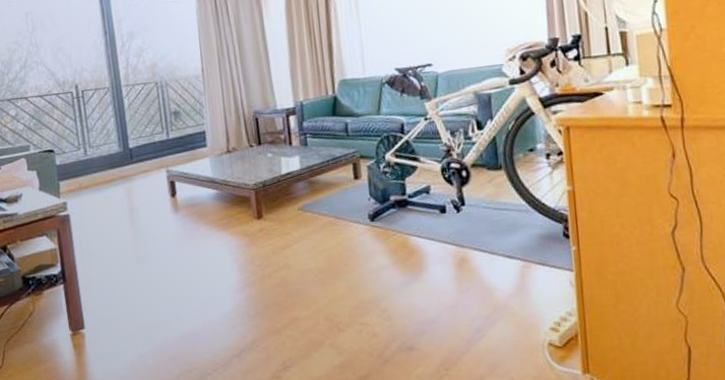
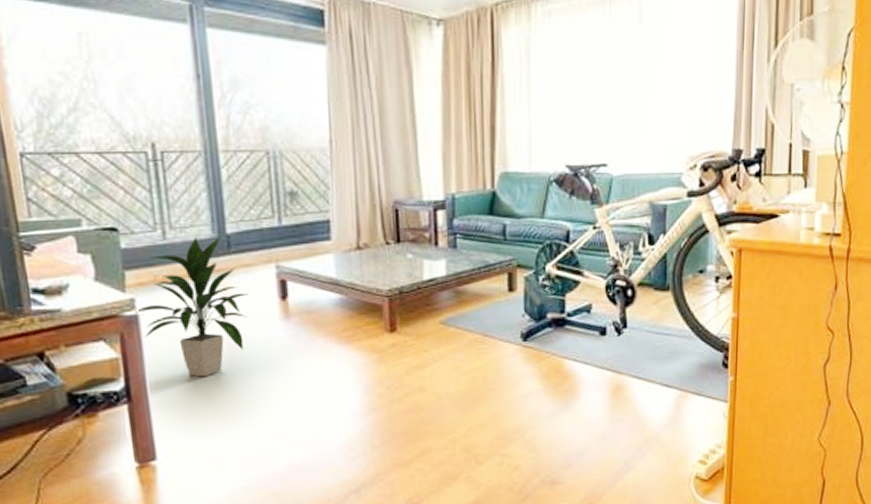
indoor plant: none [67,149,147,262] -> present [135,235,249,377]

